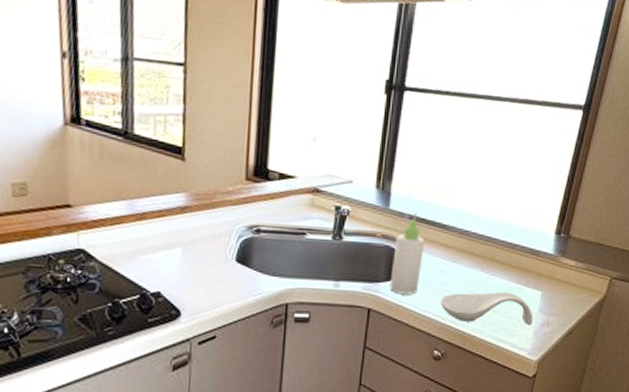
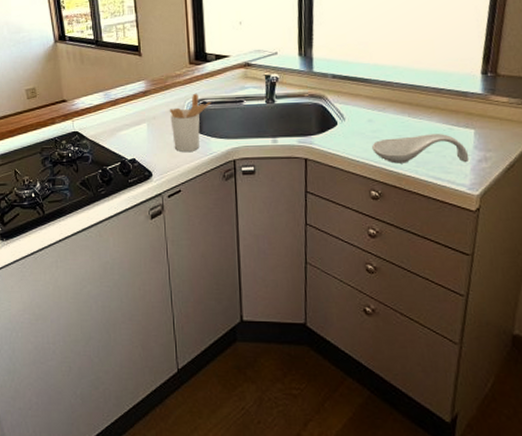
utensil holder: none [212,217,267,289] -> present [169,93,211,152]
bottle: present [390,213,425,295] -> none [322,72,350,144]

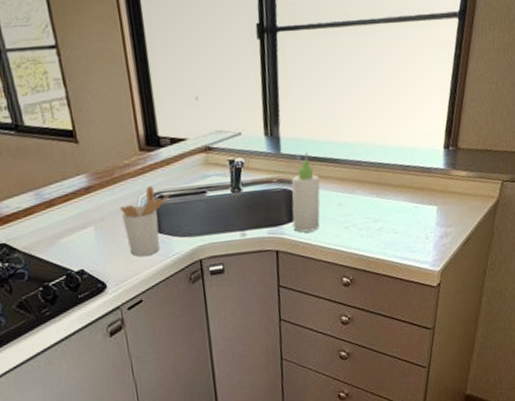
bottle: none [322,72,350,144] -> present [291,153,320,233]
spoon rest: present [372,134,470,164] -> none [343,212,432,248]

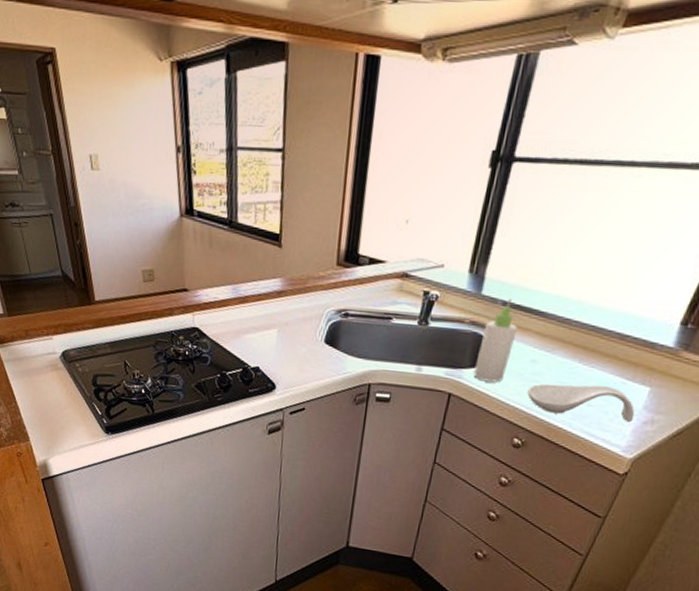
utensil holder: present [119,185,170,256] -> none [304,301,355,368]
spoon rest: none [343,212,432,248] -> present [527,384,635,423]

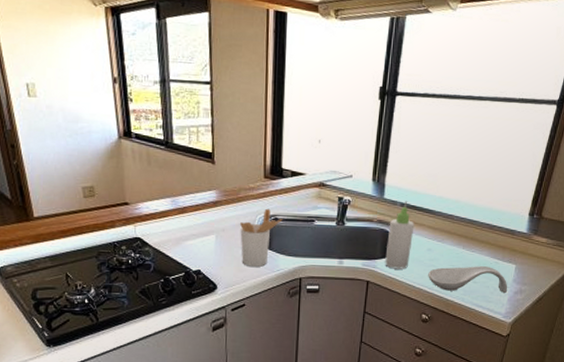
utensil holder: none [304,301,355,368] -> present [239,208,283,267]

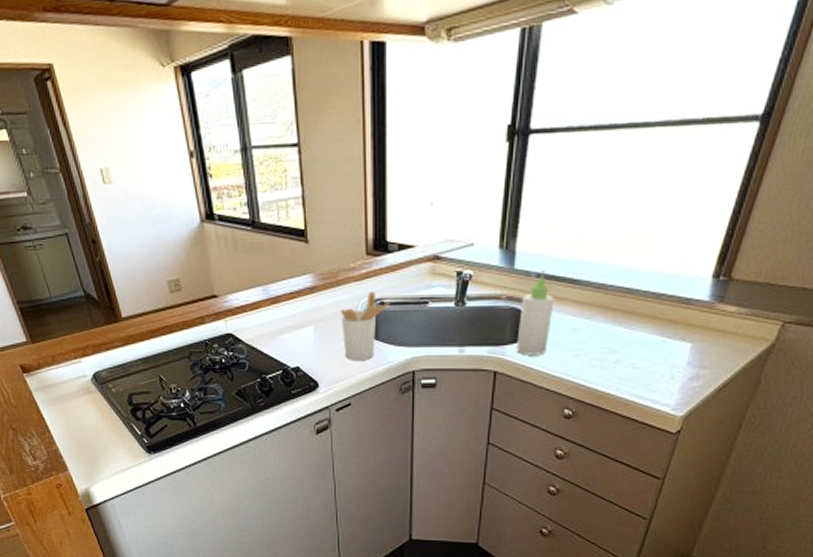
spoon rest: present [428,266,508,294] -> none [572,347,680,381]

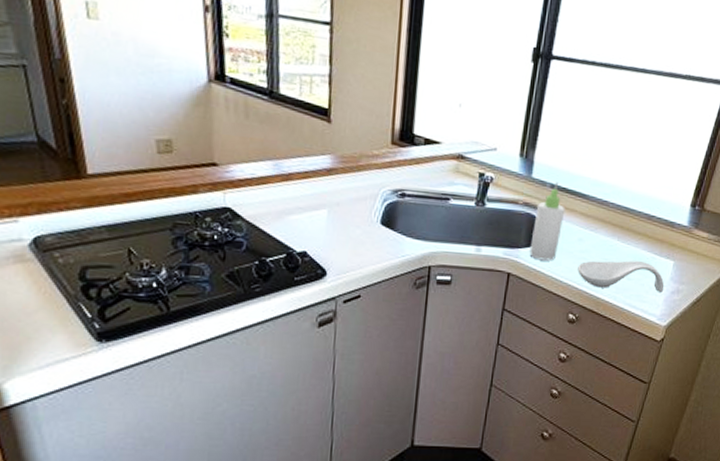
utensil holder: present [340,291,390,360] -> none [358,181,412,251]
spoon rest: none [572,347,680,381] -> present [577,260,665,294]

